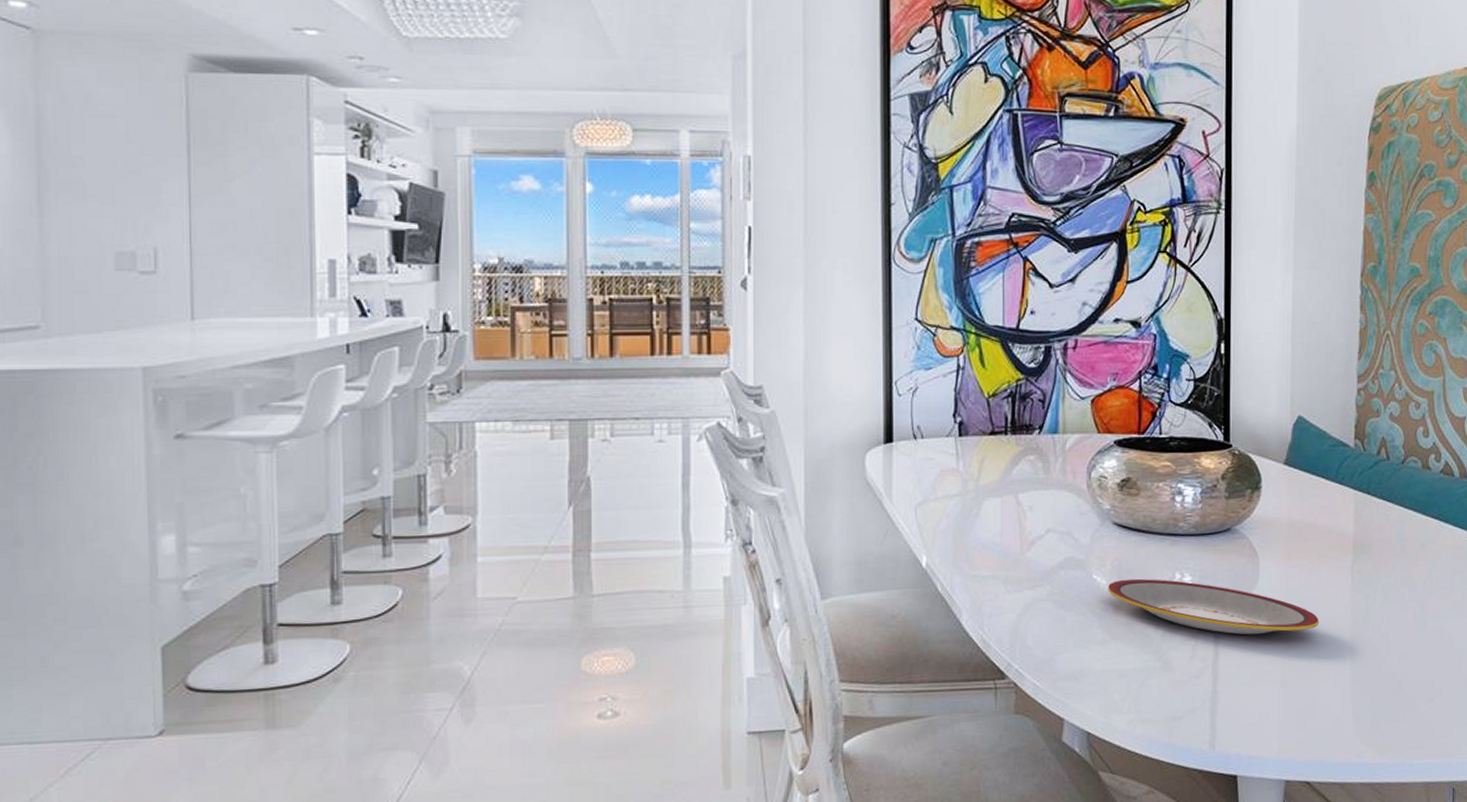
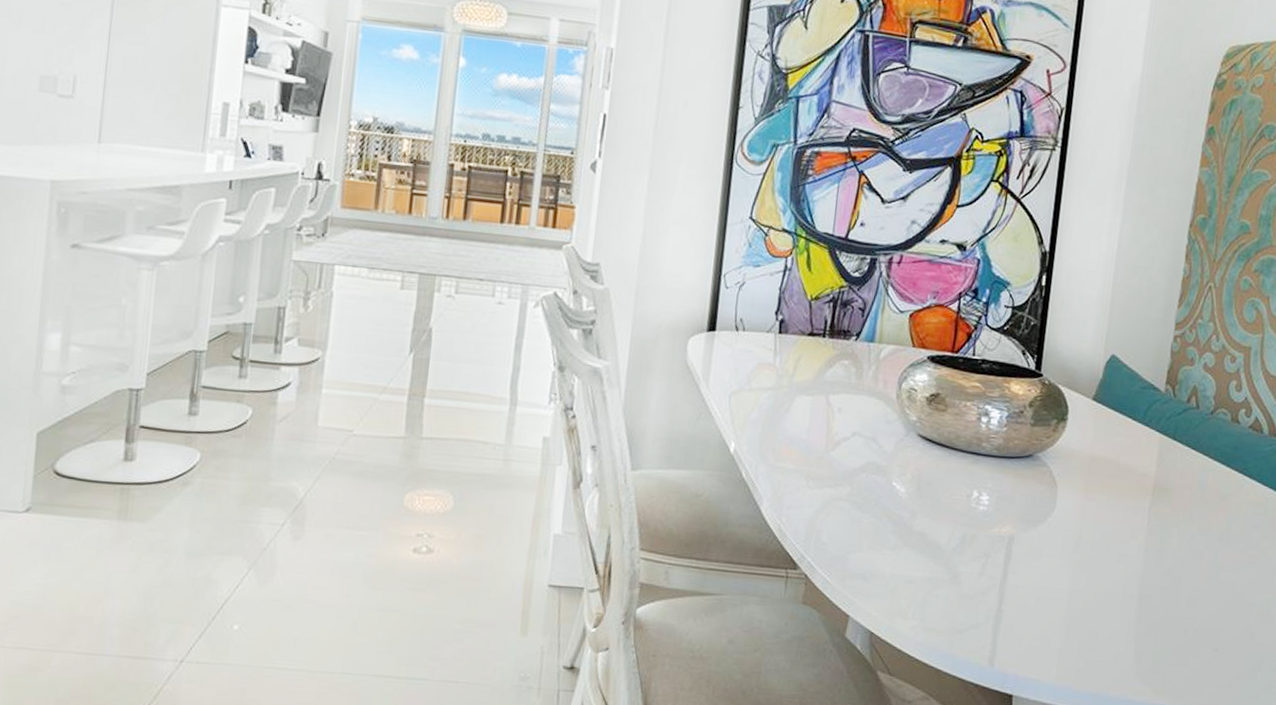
plate: present [1107,578,1319,635] -> none [905,490,1111,564]

